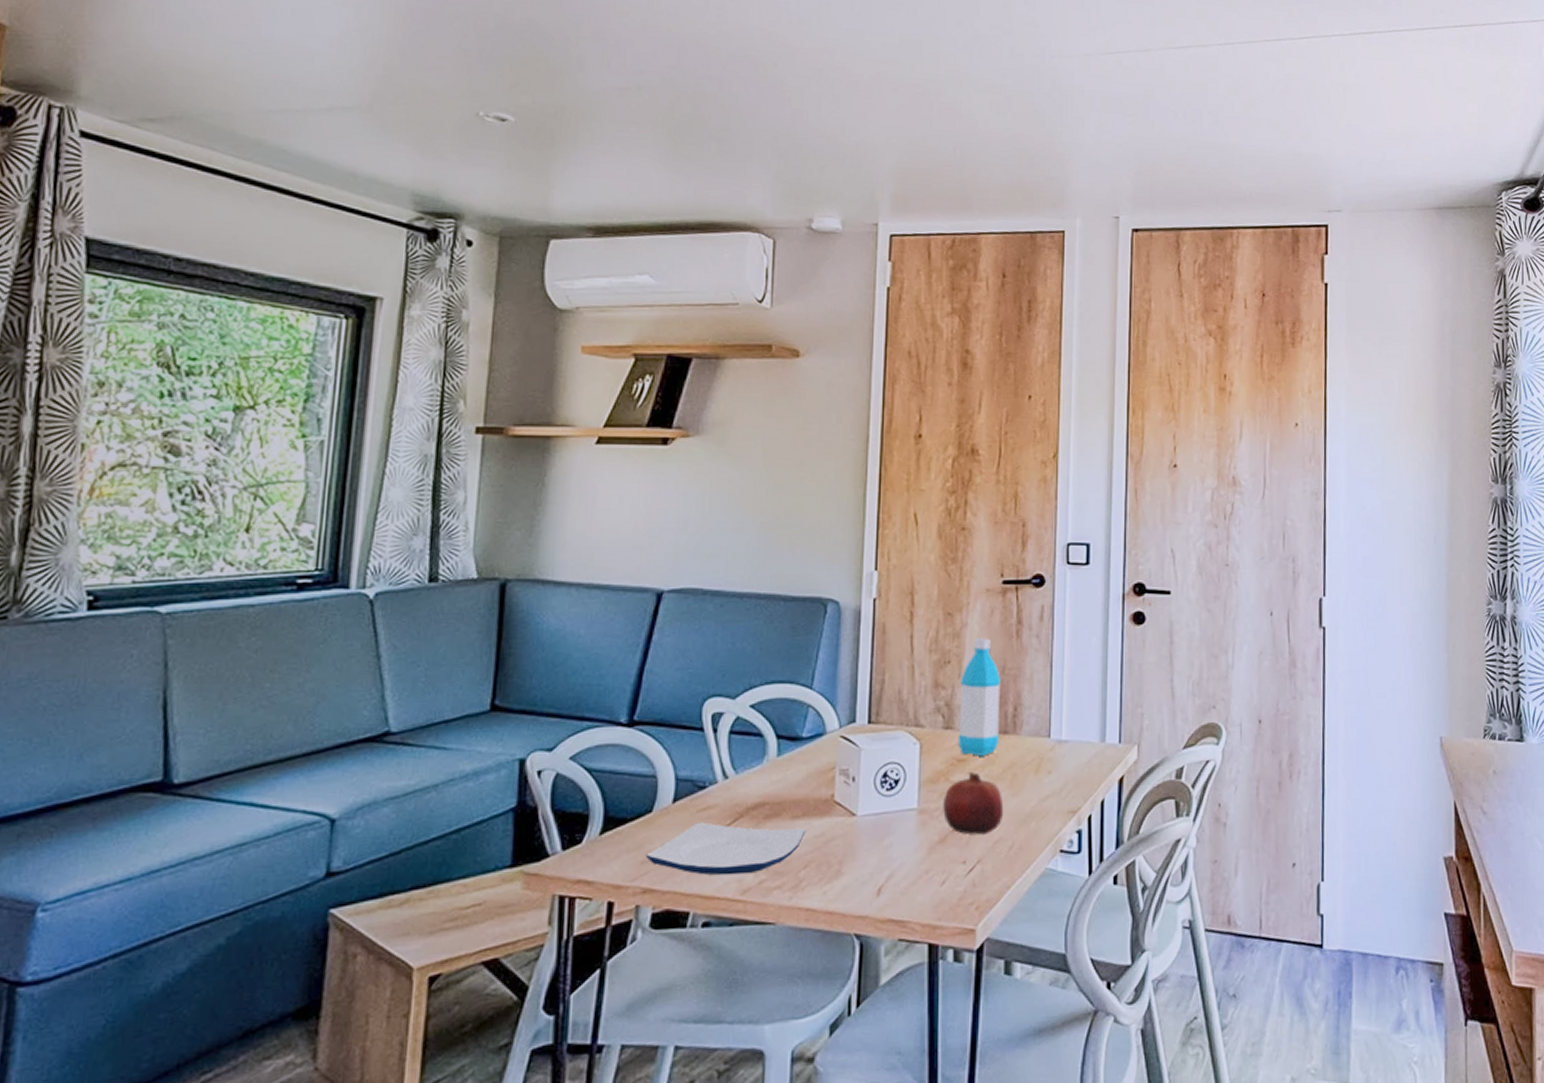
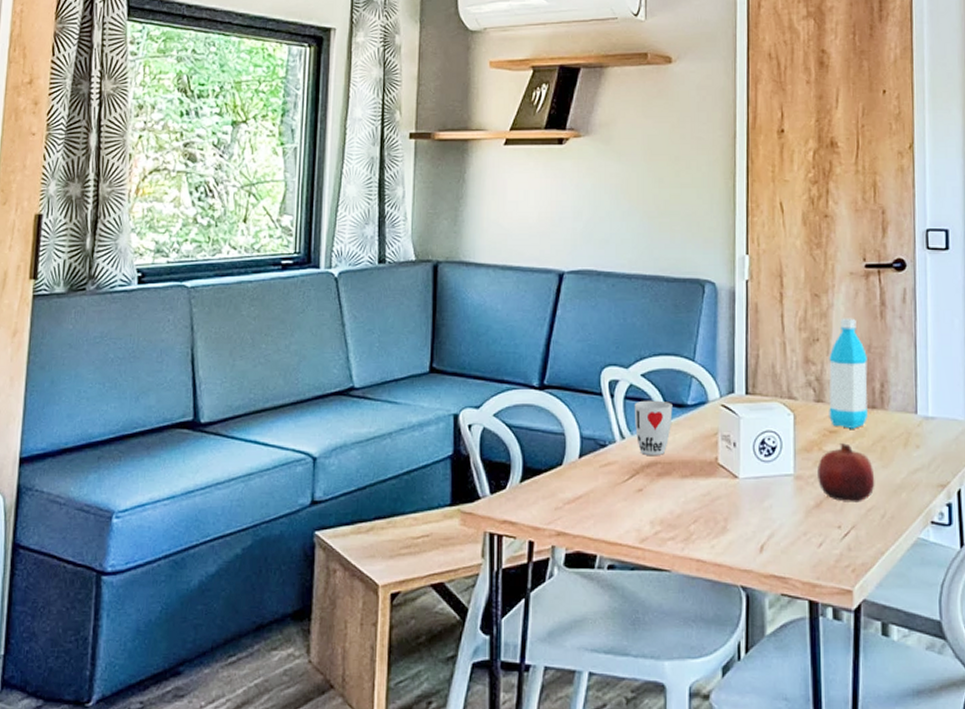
plate: present [646,822,806,875] -> none [559,476,694,525]
cup: none [740,733,785,796] -> present [634,400,673,455]

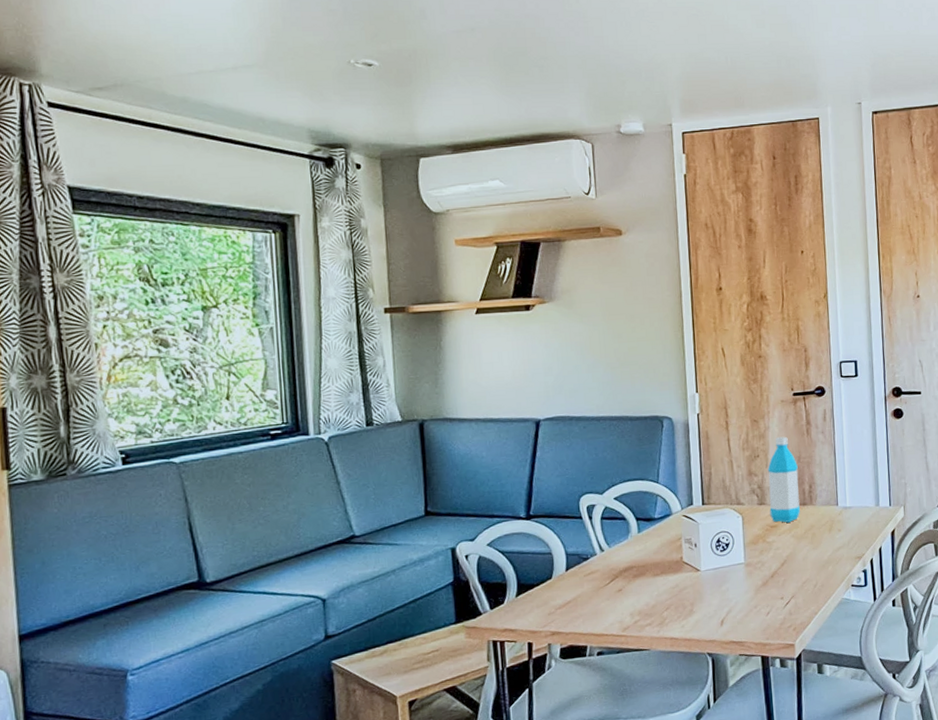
cup: present [634,400,673,455] -> none [609,517,643,562]
fruit: present [817,443,875,502] -> none [763,534,808,579]

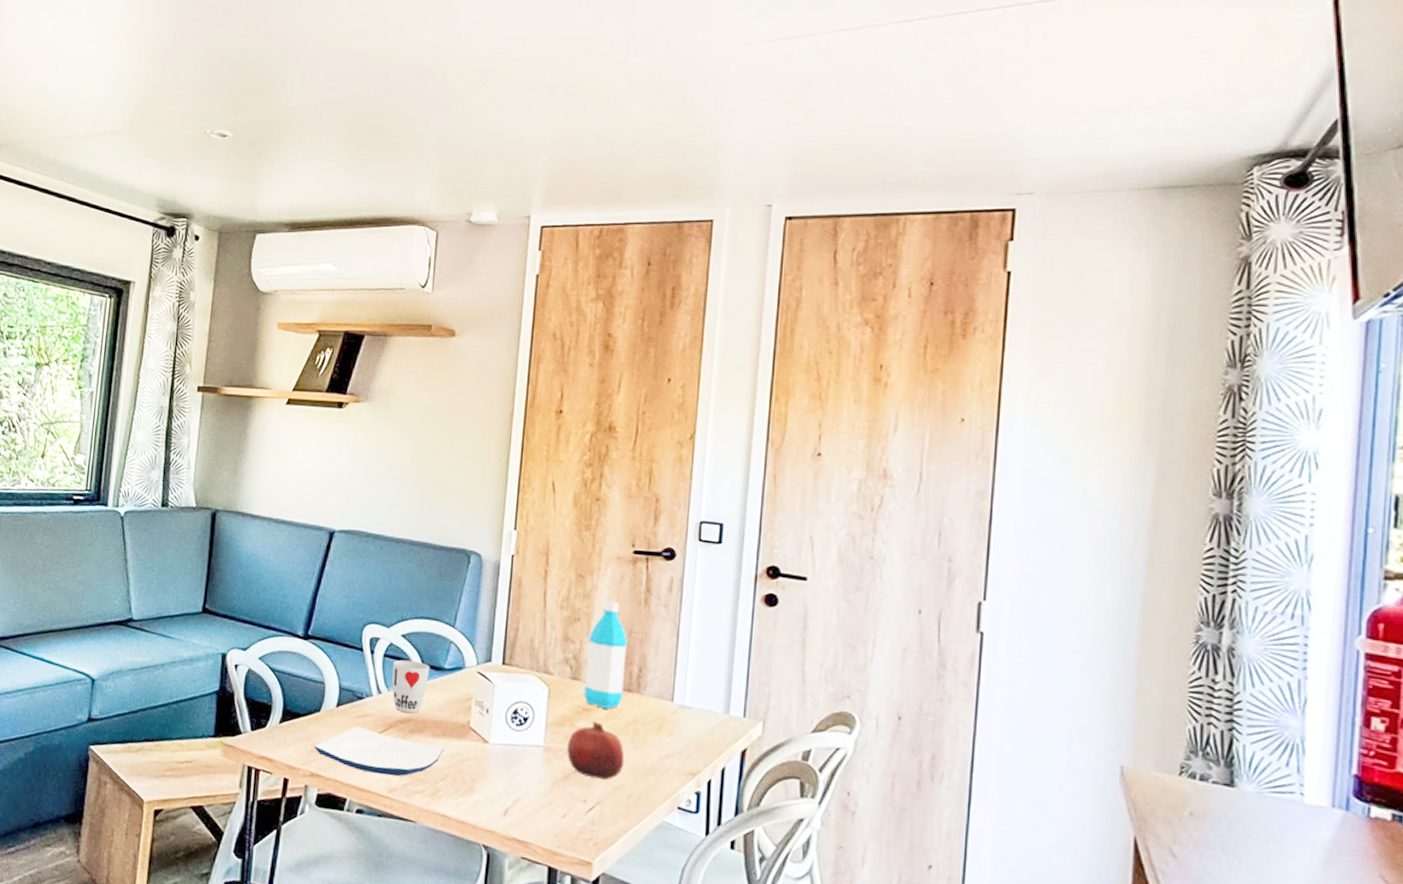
plate: none [551,583,665,620] -> present [314,726,445,777]
cup: none [609,517,643,562] -> present [392,659,430,713]
fruit: none [763,534,808,579] -> present [567,721,625,780]

